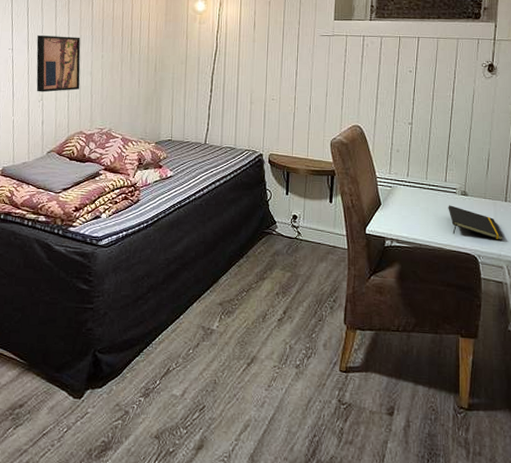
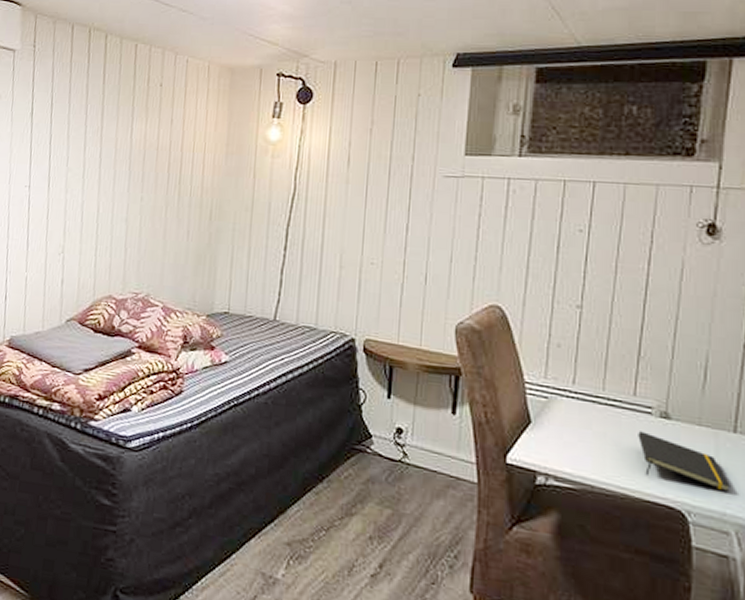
wall art: present [36,35,81,92] -> none [56,169,115,243]

